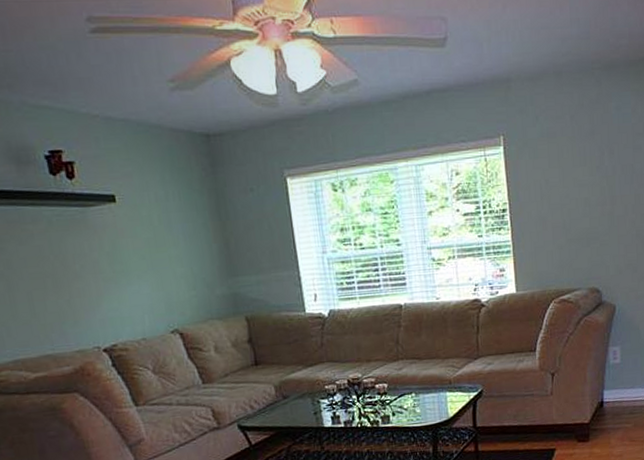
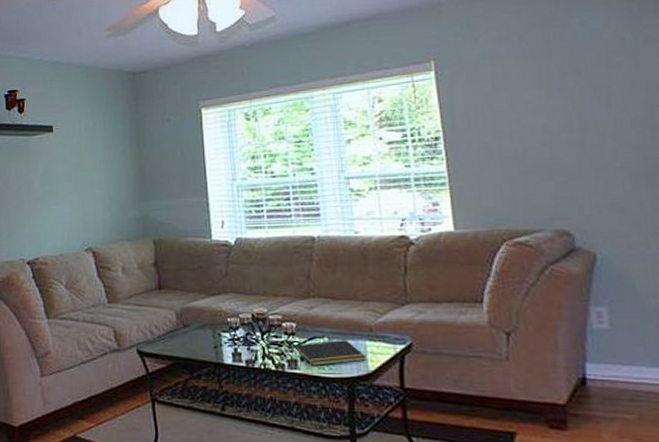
notepad: none [386,393,447,419] -> present [294,340,367,366]

